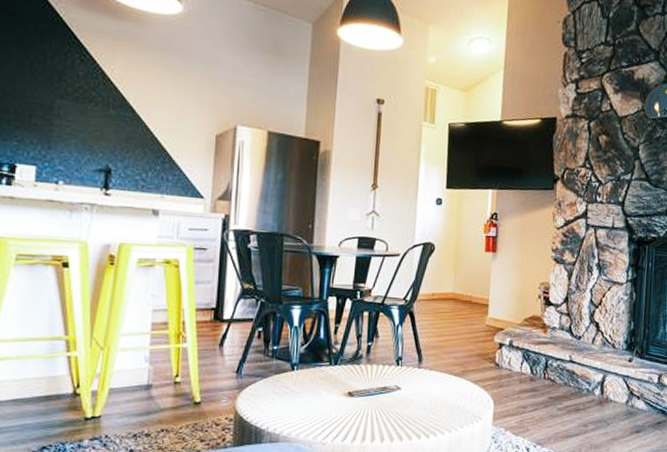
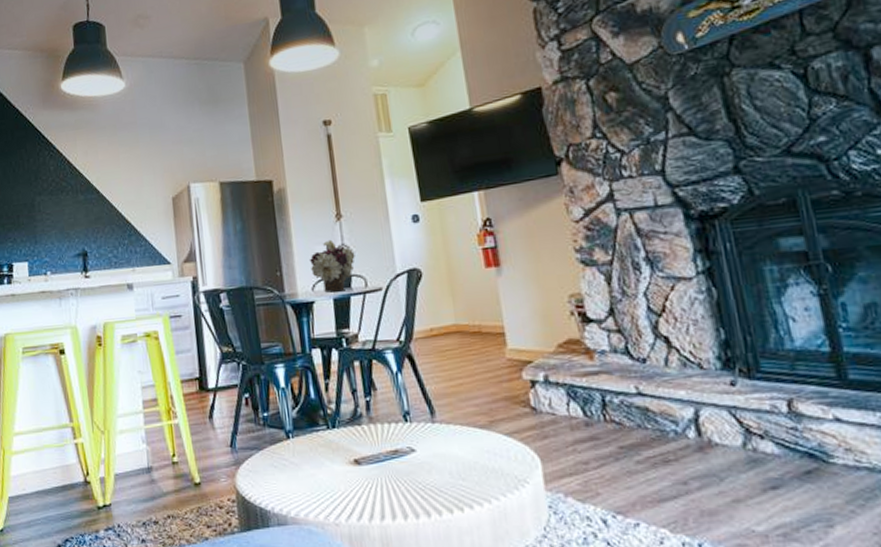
flower arrangement: none [340,205,383,251] -> present [309,239,355,293]

